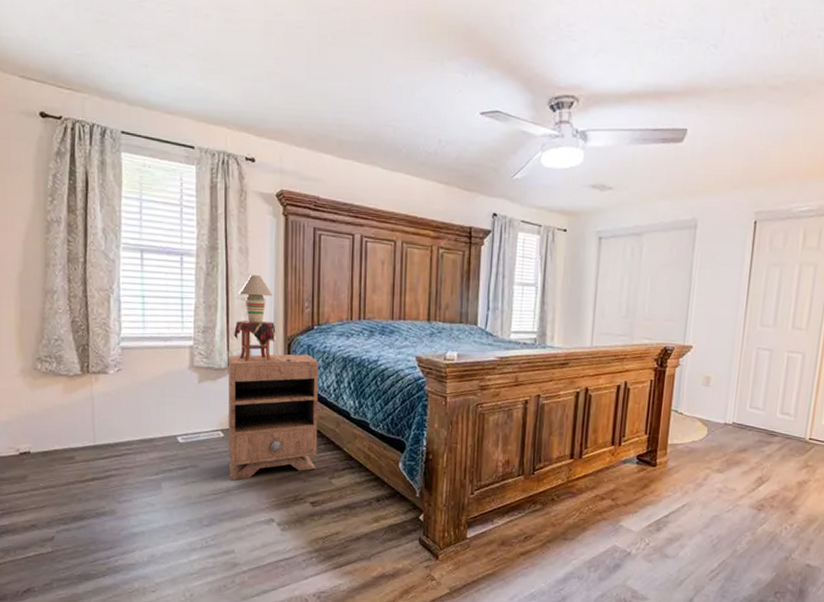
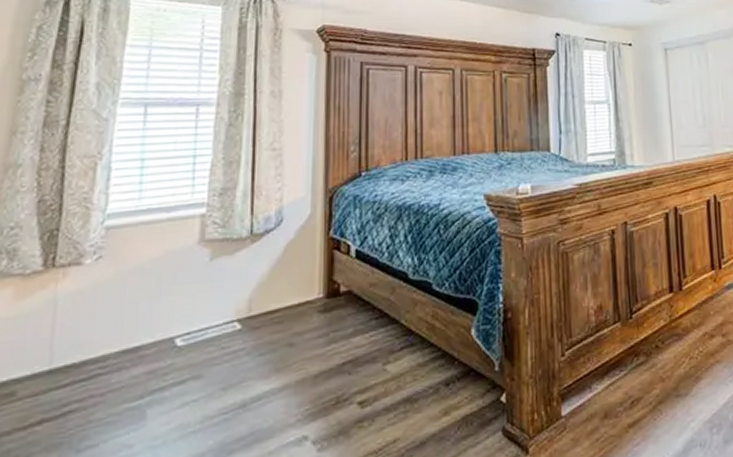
nightstand: present [228,354,318,481] -> none [246,207,368,390]
table lamp: present [233,275,291,362] -> none [259,120,333,225]

